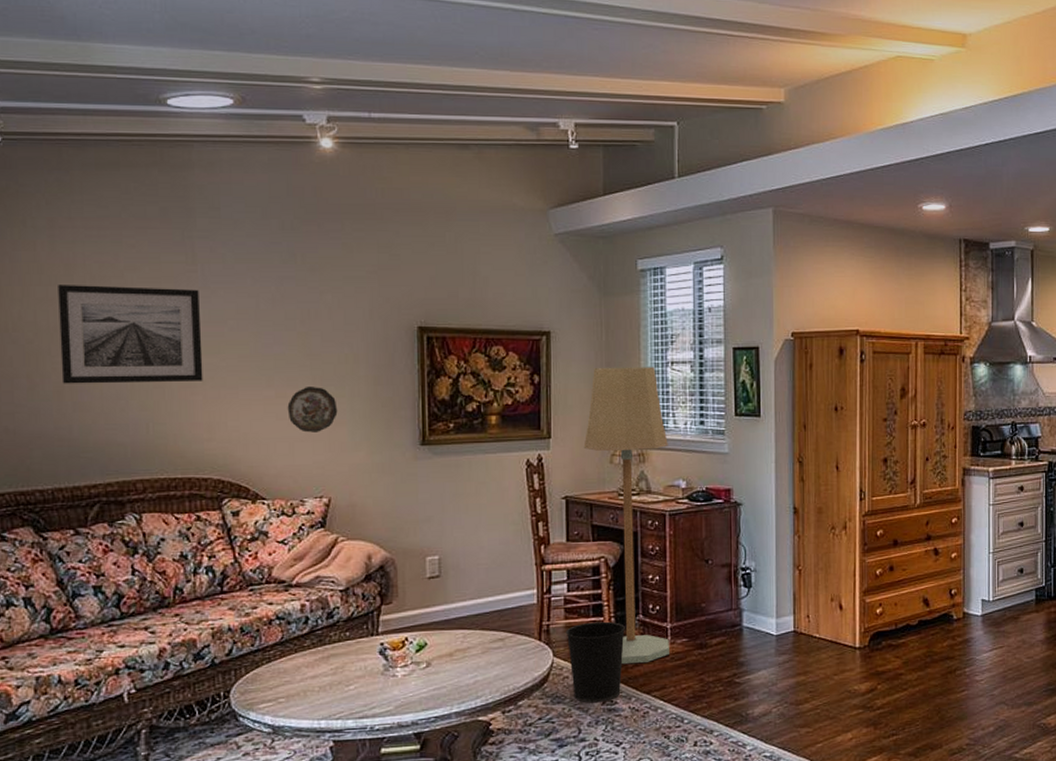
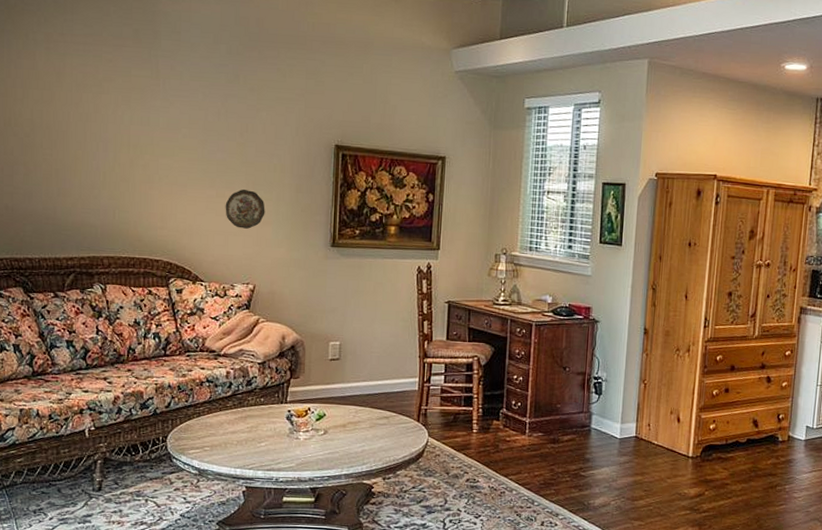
wall art: present [58,285,203,384] -> none [50,90,161,178]
wastebasket: present [566,621,625,703] -> none [440,410,490,480]
floor lamp: present [583,367,669,665] -> none [466,191,539,451]

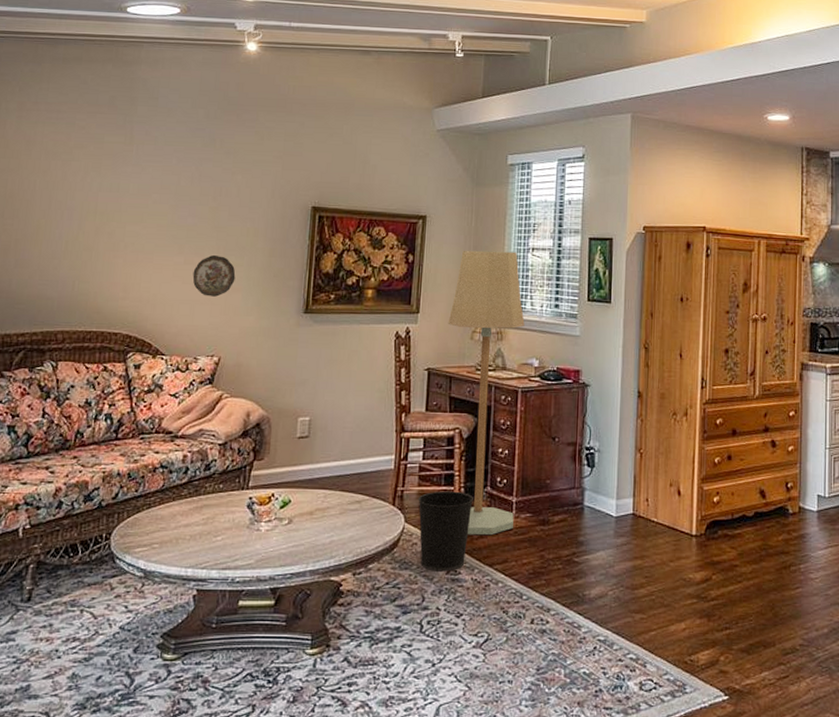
wastebasket: none [440,410,490,480] -> present [418,491,473,572]
floor lamp: none [466,191,539,451] -> present [448,250,525,536]

